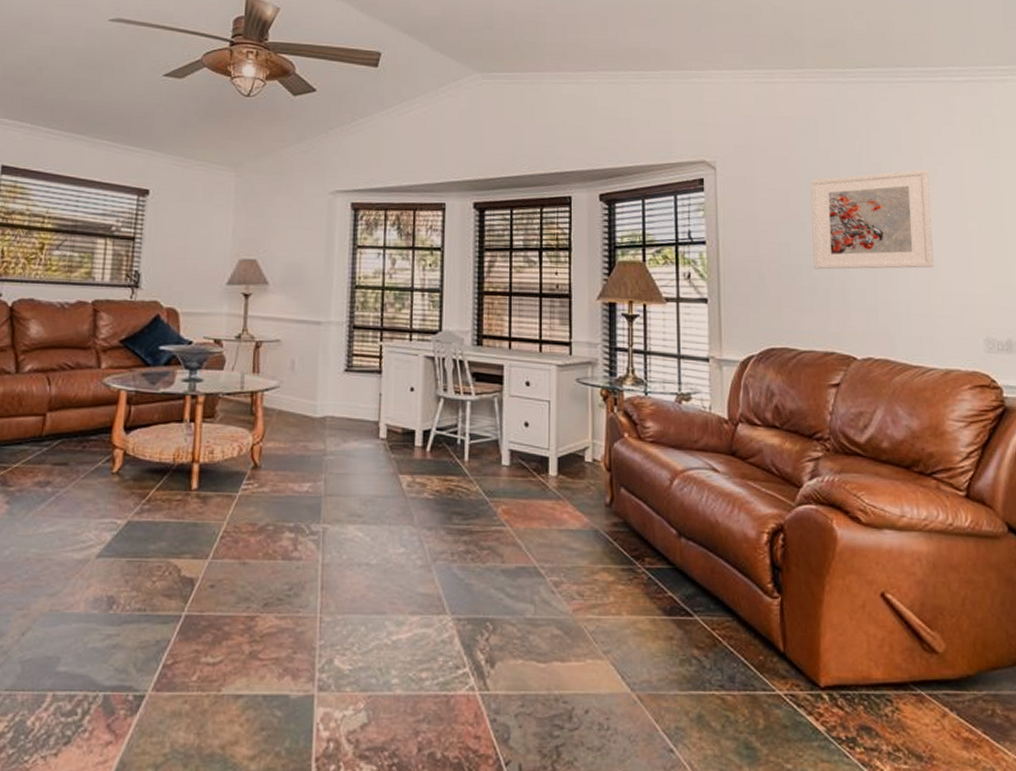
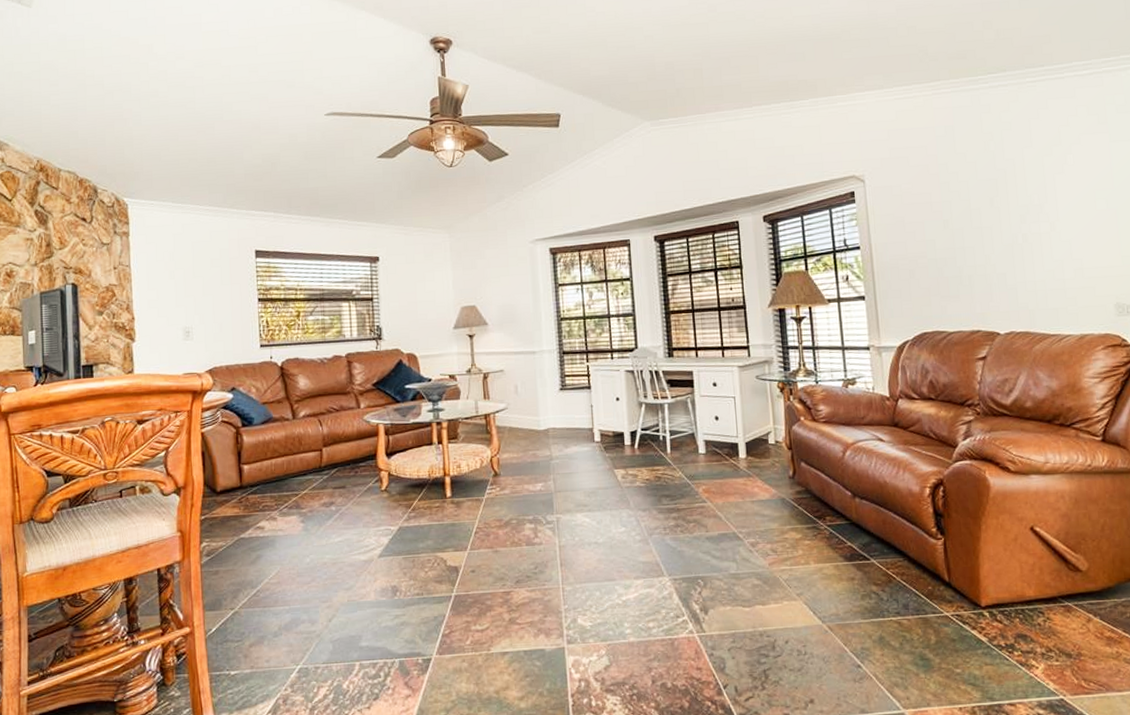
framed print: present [810,169,934,270] -> none [951,159,1067,260]

